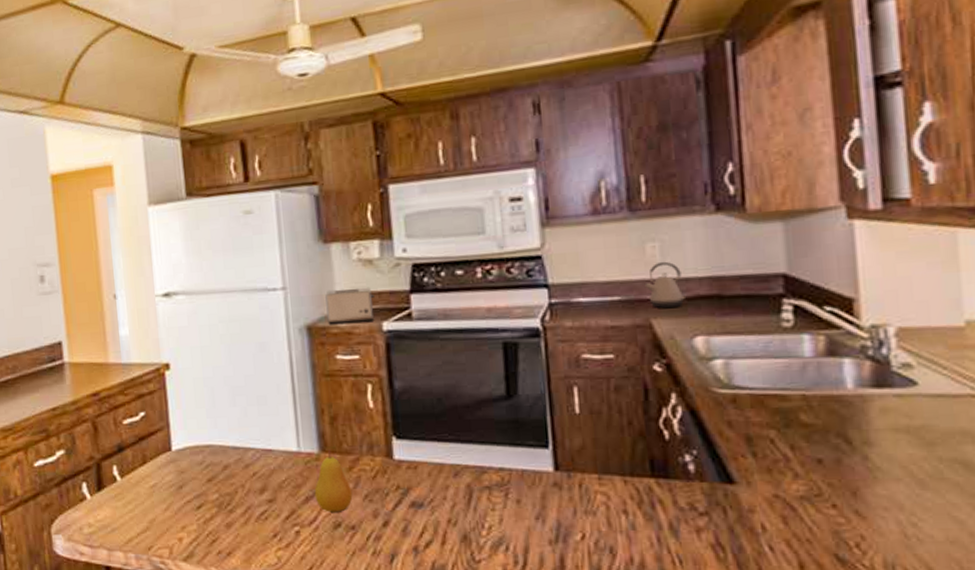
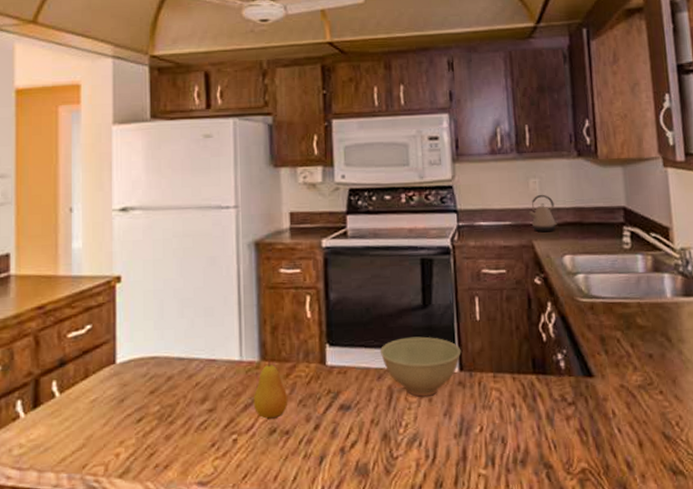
toaster: present [325,287,375,325] -> none [273,208,316,241]
bowl: none [455,431,557,499] -> present [379,336,461,398]

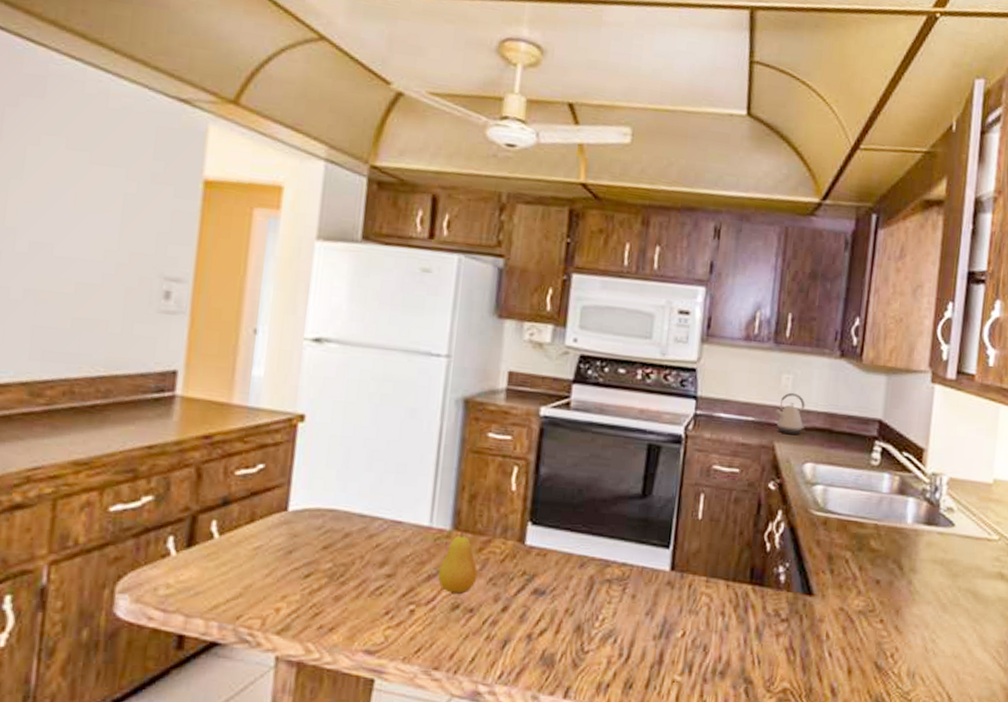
bowl: present [379,336,461,398] -> none [586,526,676,594]

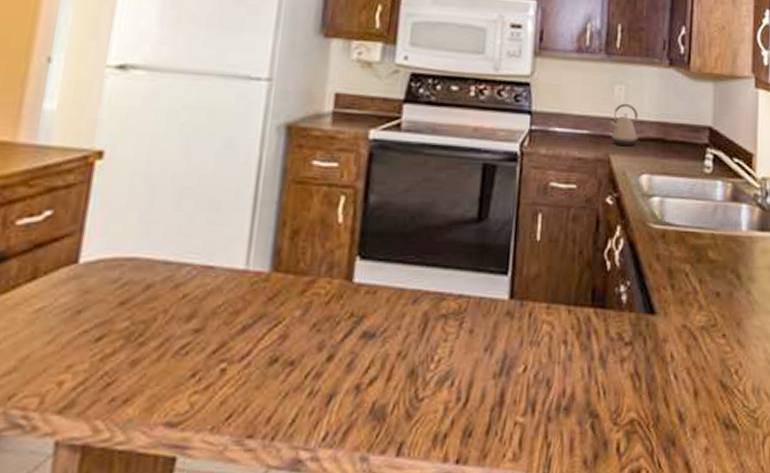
fruit: present [437,527,478,594] -> none [253,268,300,345]

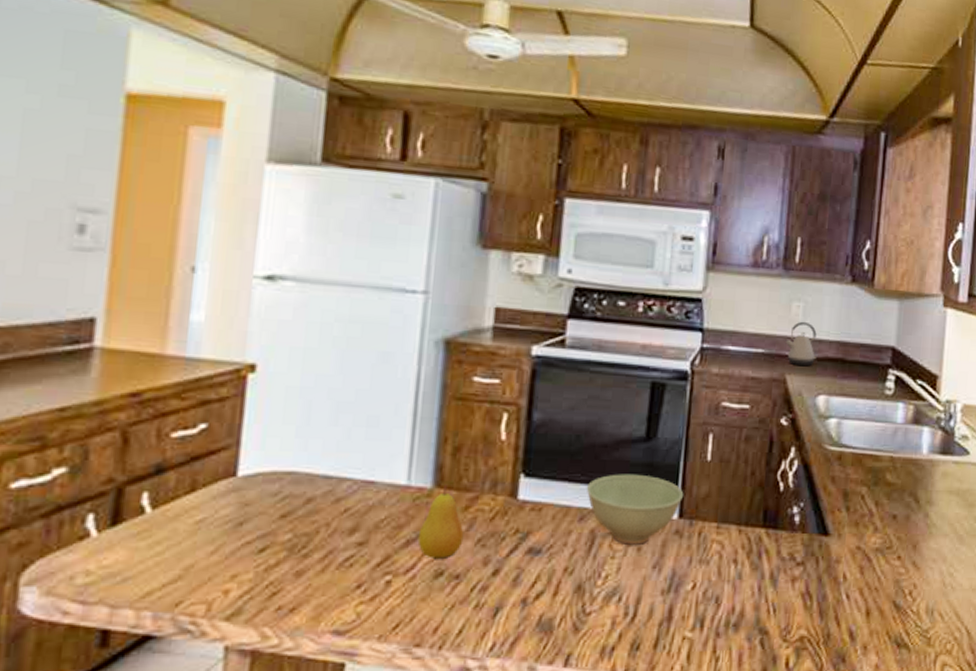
fruit: none [253,268,300,345] -> present [417,484,464,559]
bowl: none [419,255,515,328] -> present [586,474,684,546]

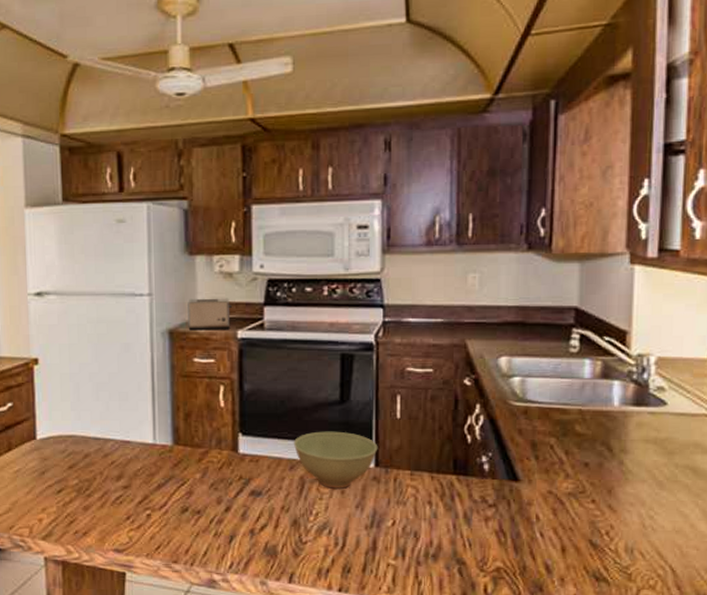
fruit: present [417,484,464,559] -> none [166,442,200,498]
toaster: none [470,302,529,345] -> present [188,298,232,331]
kettle: present [785,321,818,367] -> none [463,290,497,332]

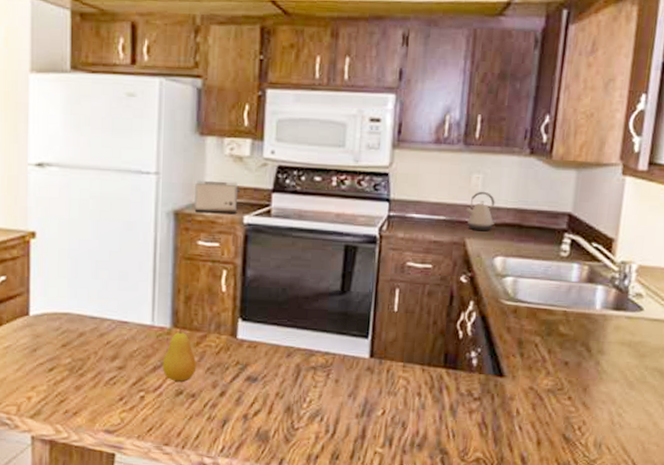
fruit: none [166,442,200,498] -> present [162,325,197,382]
bowl: present [293,431,378,490] -> none [292,320,374,379]
kettle: none [463,290,497,332] -> present [465,191,496,232]

